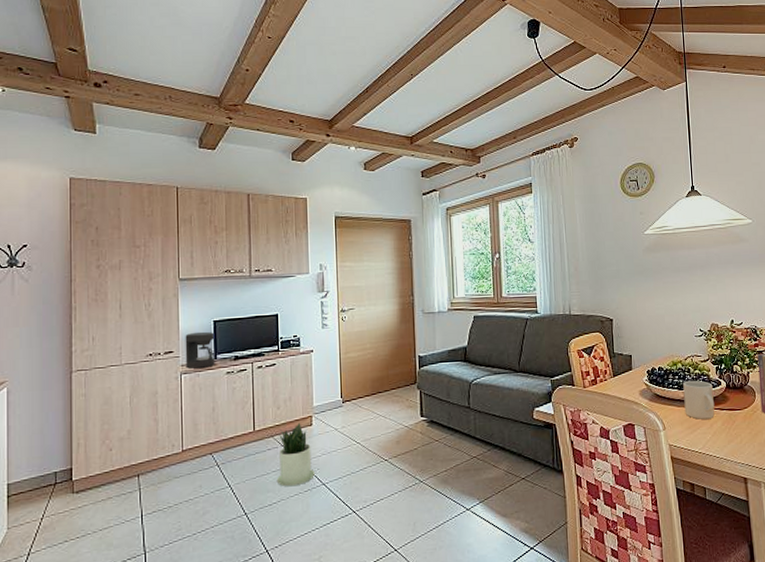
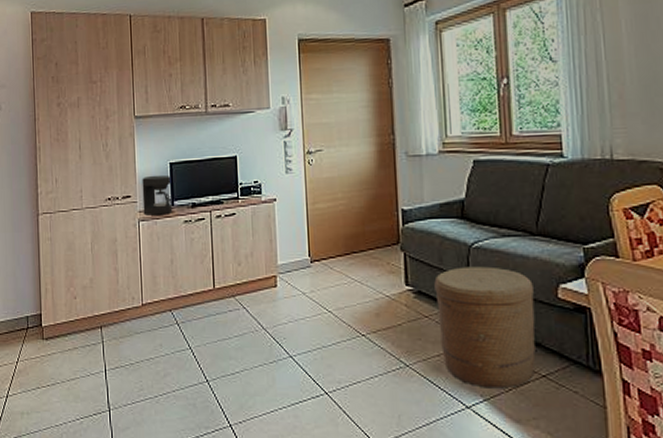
planter: present [276,423,315,487] -> none [239,283,281,356]
basket: none [443,398,517,493] -> present [434,266,536,389]

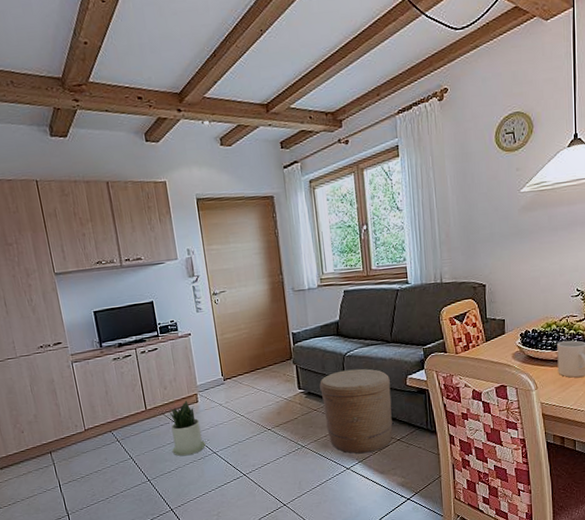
coffee maker: present [142,175,173,216] -> none [69,322,102,358]
planter: none [239,283,281,356] -> present [169,401,206,457]

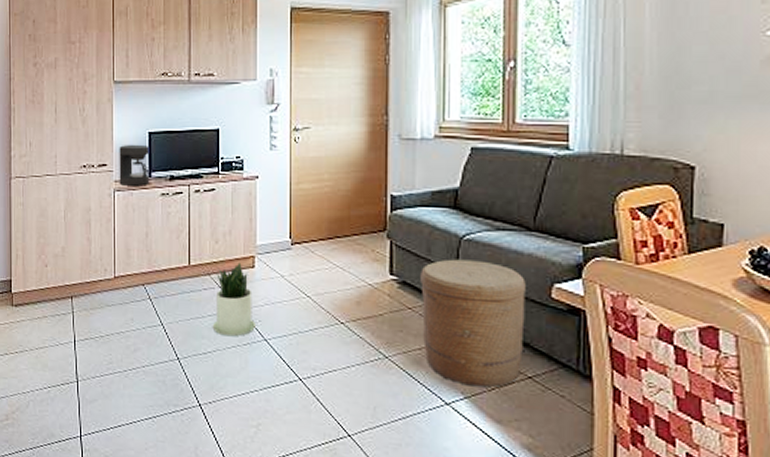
coffee maker: none [69,322,102,358] -> present [119,144,150,186]

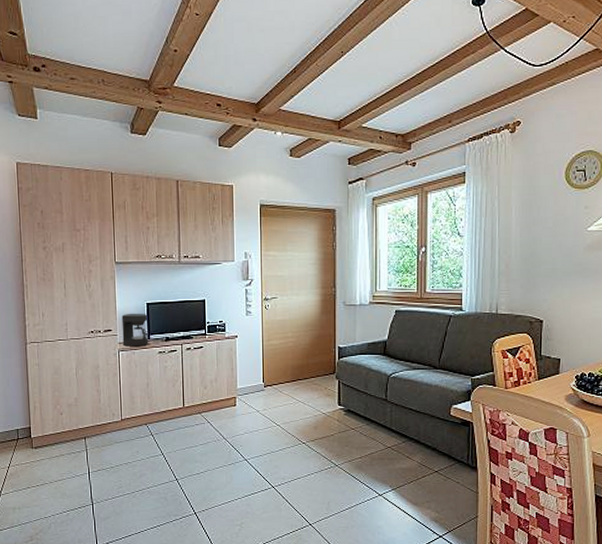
planter: present [212,263,255,337] -> none [203,403,238,459]
basket: present [420,259,526,387] -> none [360,391,433,481]

